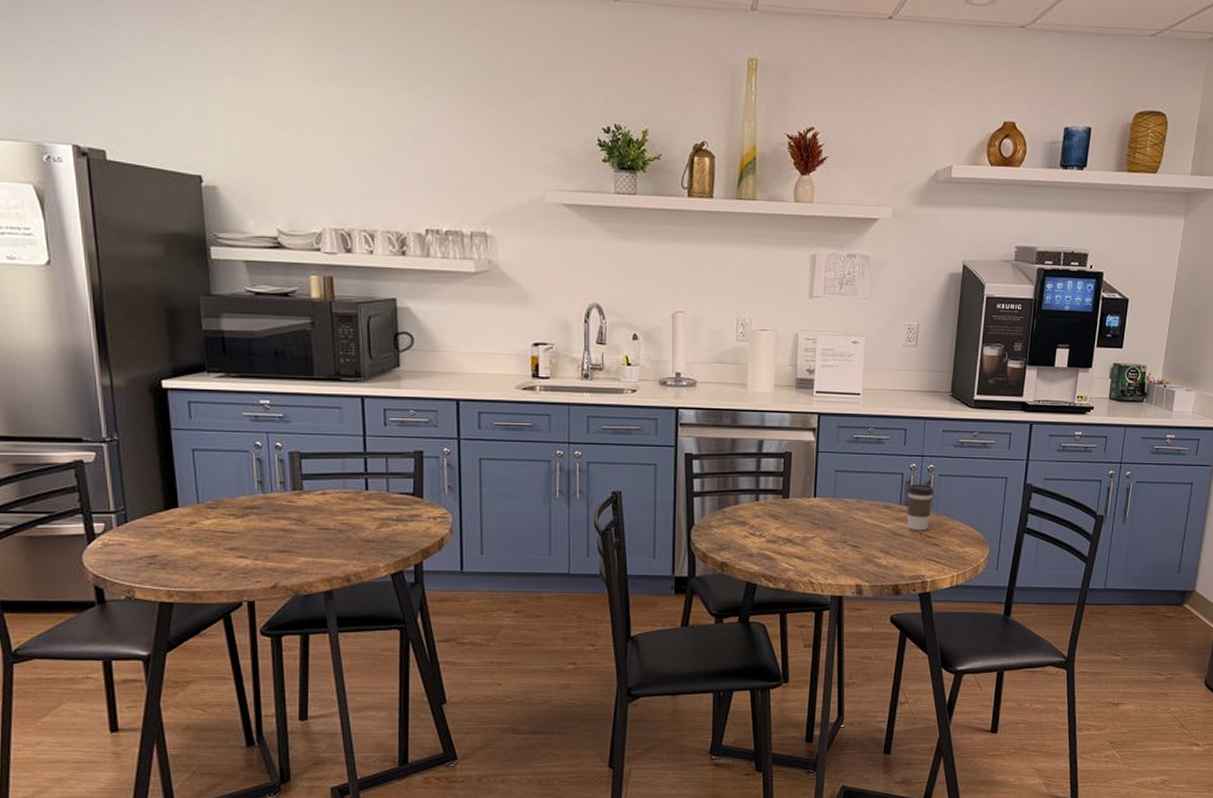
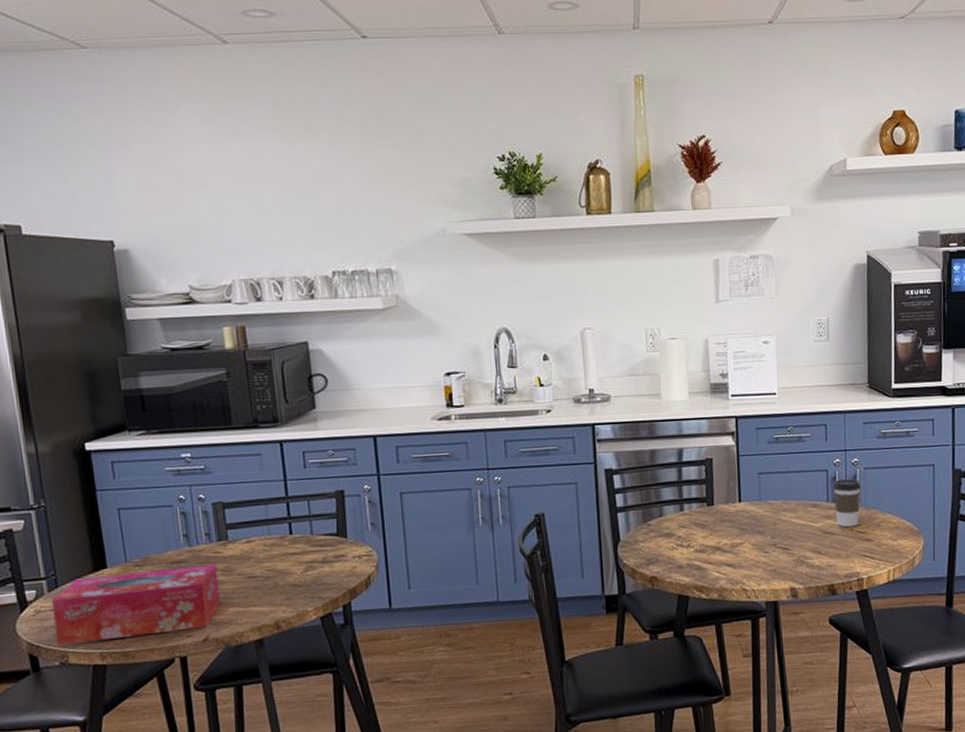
tissue box: none [119,513,292,581] -> present [51,564,221,646]

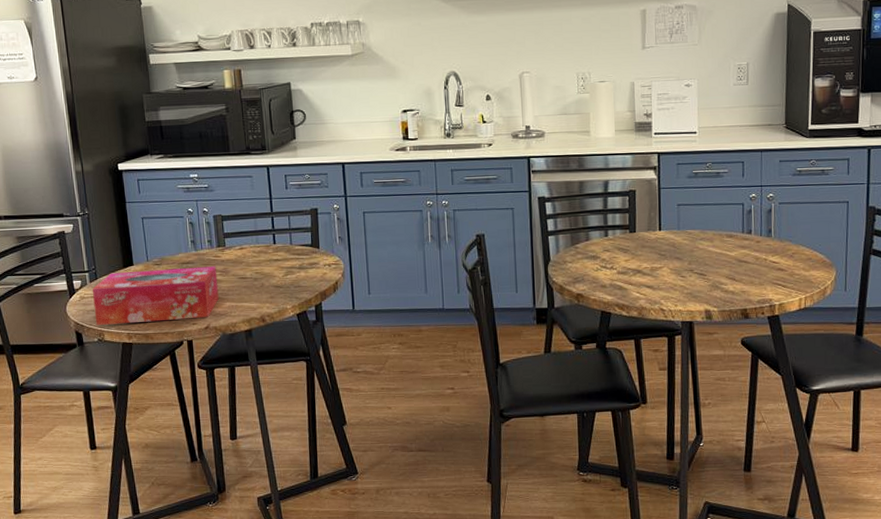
coffee cup: present [832,479,861,528] -> none [748,212,775,257]

